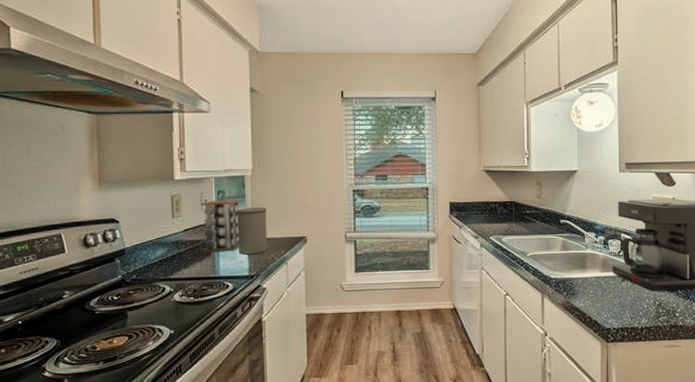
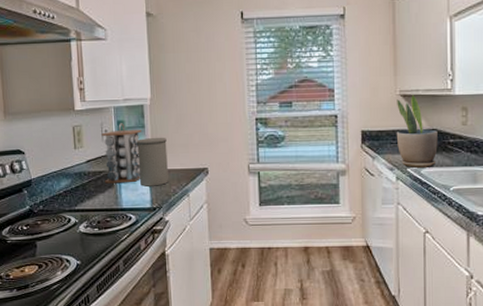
potted plant: none [480,171,516,236] -> present [396,95,438,168]

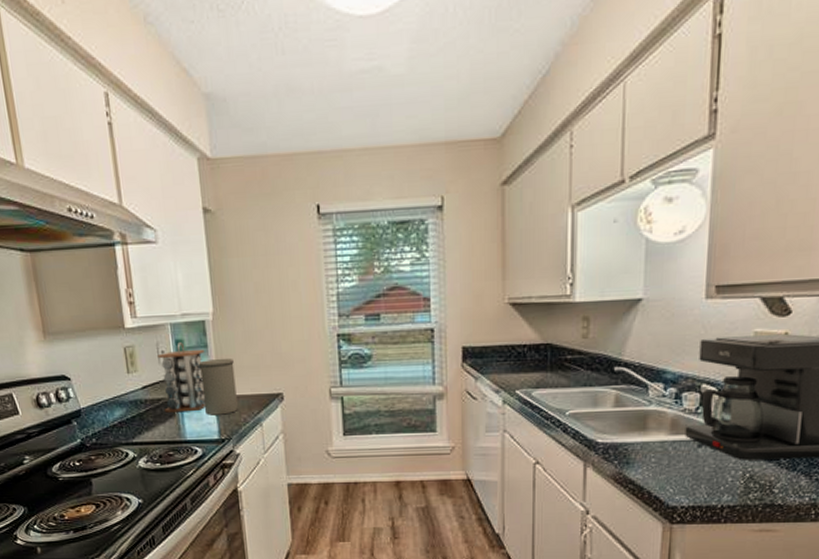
potted plant: present [396,95,438,168] -> none [503,303,553,389]

